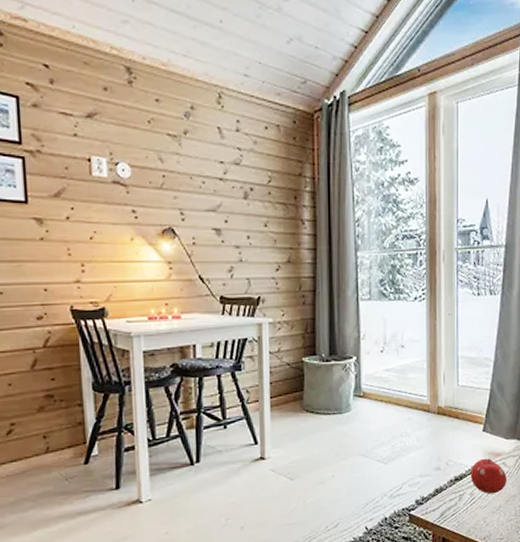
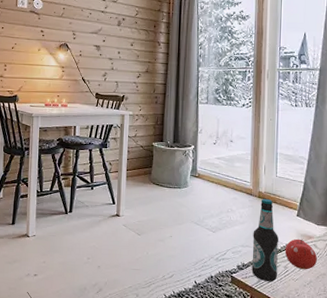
bottle: none [433,414,464,515] -> present [251,198,279,282]

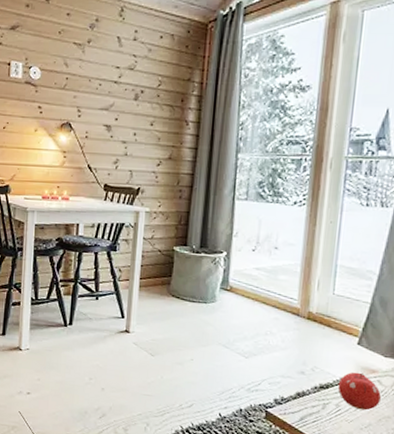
bottle: present [251,198,279,282] -> none [292,320,332,422]

